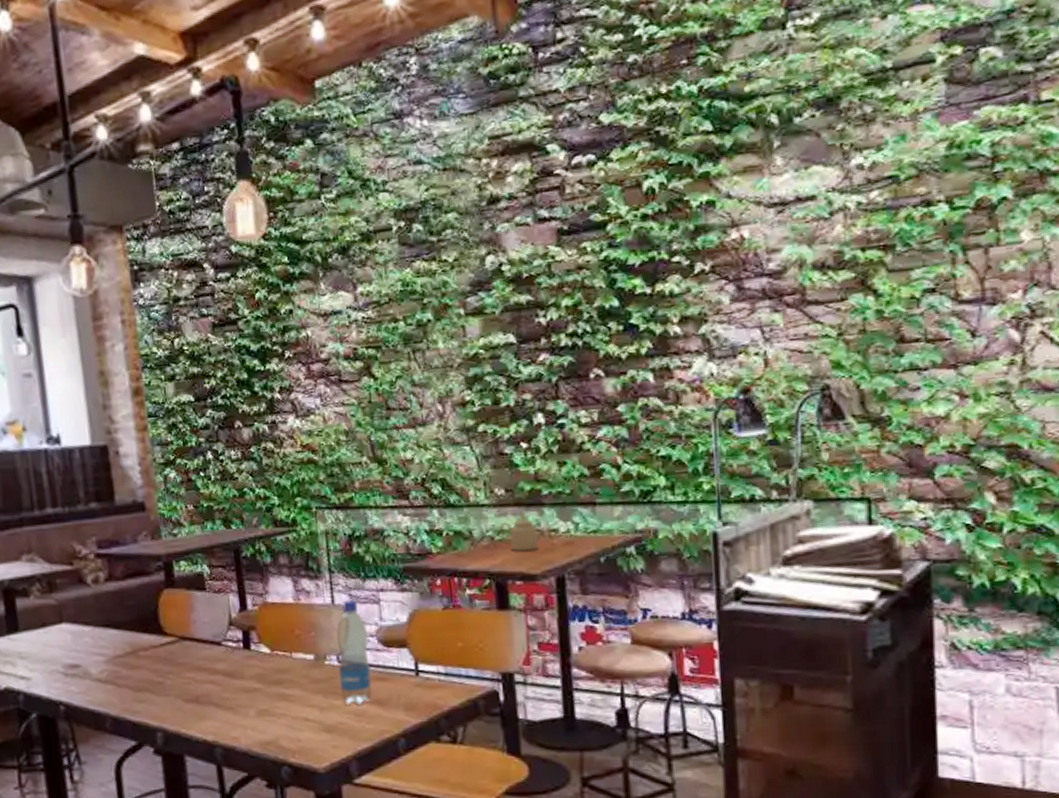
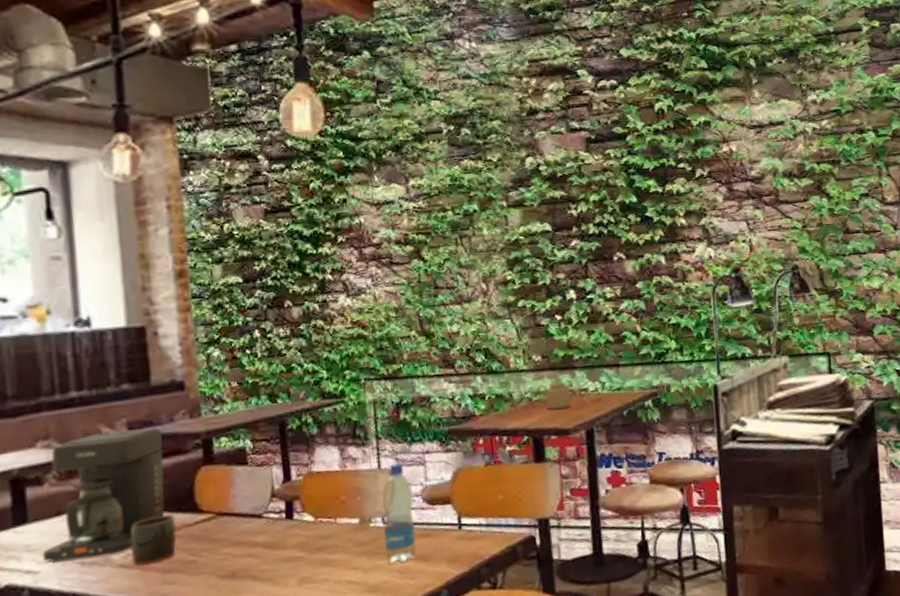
coffee maker: none [32,547,133,670] -> present [42,427,165,562]
mug: none [104,634,145,682] -> present [130,515,177,565]

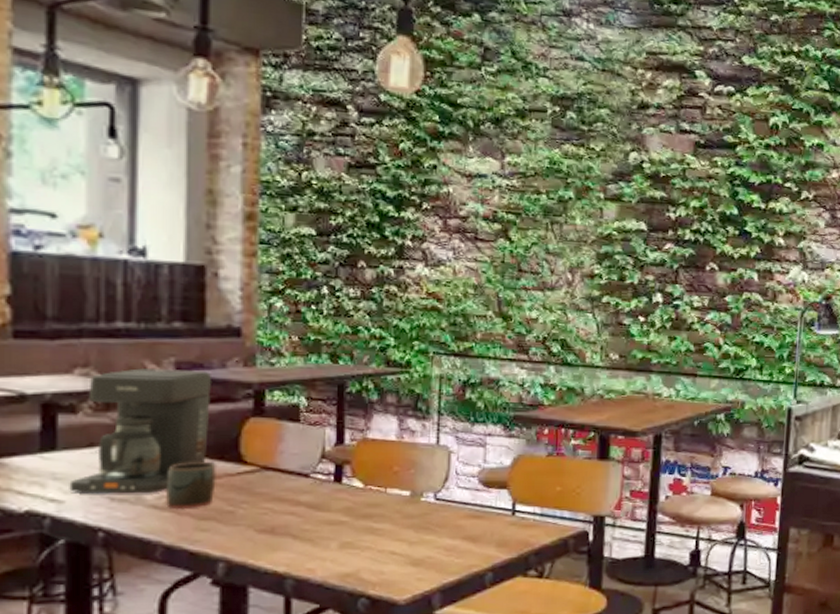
bottle: present [382,463,416,564] -> none [433,442,470,541]
sugar bowl: present [537,375,571,410] -> none [609,376,643,410]

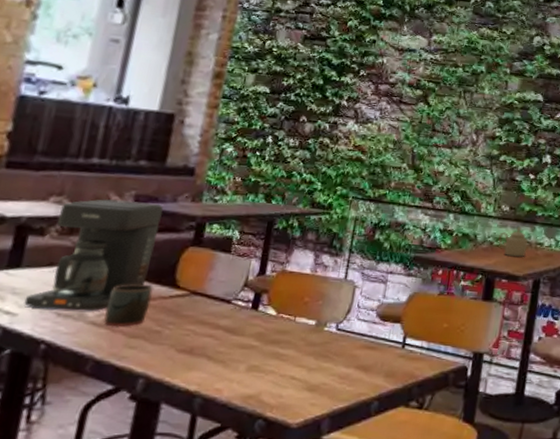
sugar bowl: none [609,376,643,410] -> present [498,226,528,257]

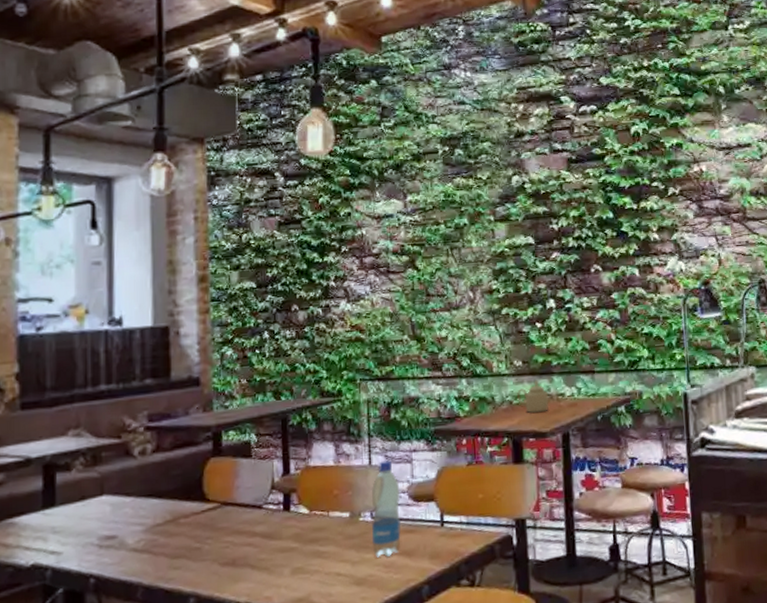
coffee maker: present [24,199,163,311] -> none [66,420,178,544]
mug: present [104,284,153,327] -> none [143,503,185,550]
bottle: none [330,277,370,370] -> present [371,460,402,558]

